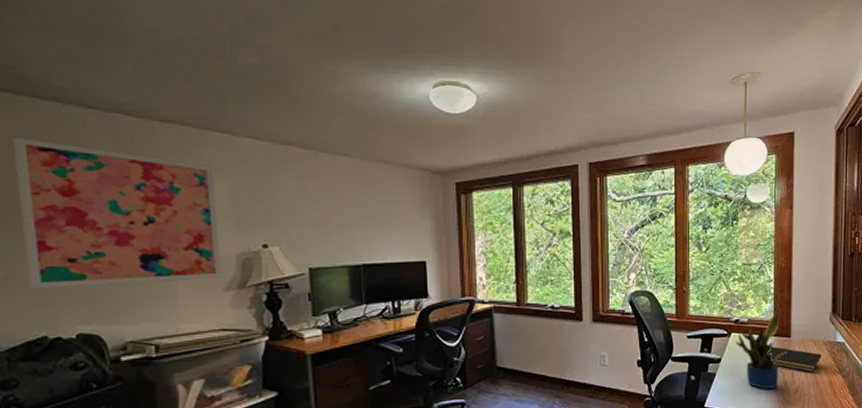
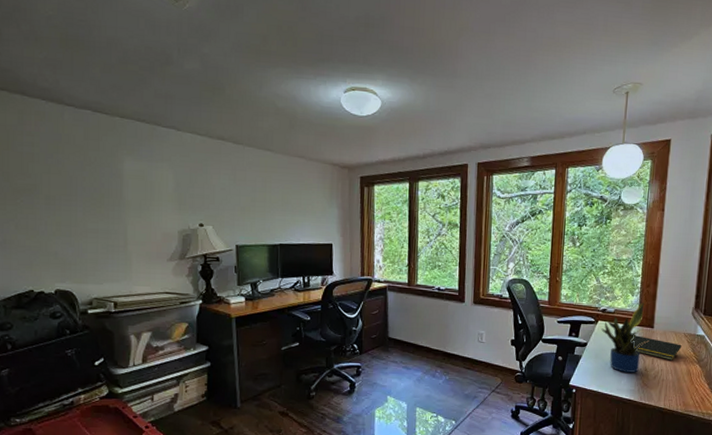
wall art: present [12,136,222,289] -> none [8,127,167,252]

